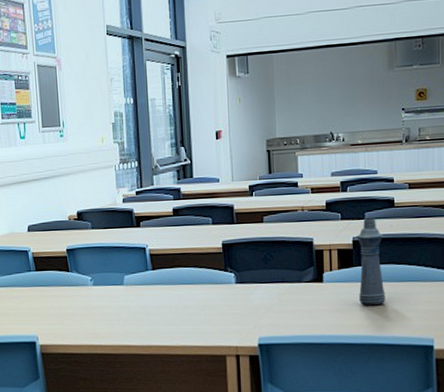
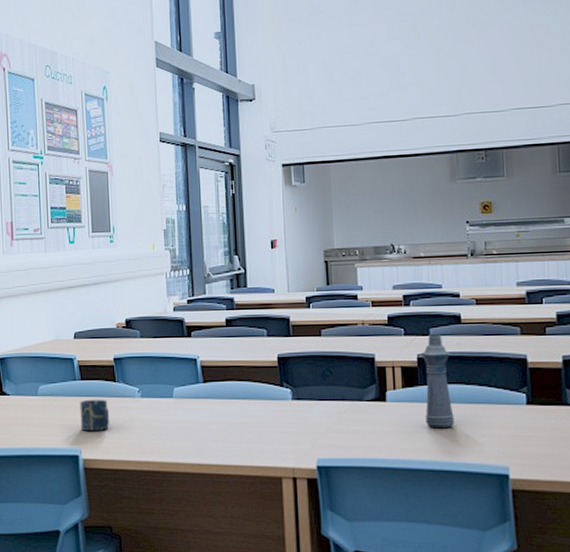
cup: none [35,288,65,320] -> present [80,399,110,432]

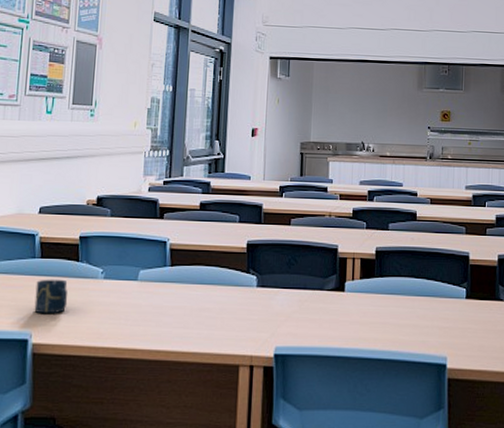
bottle: present [421,334,455,427] -> none [378,229,405,318]

